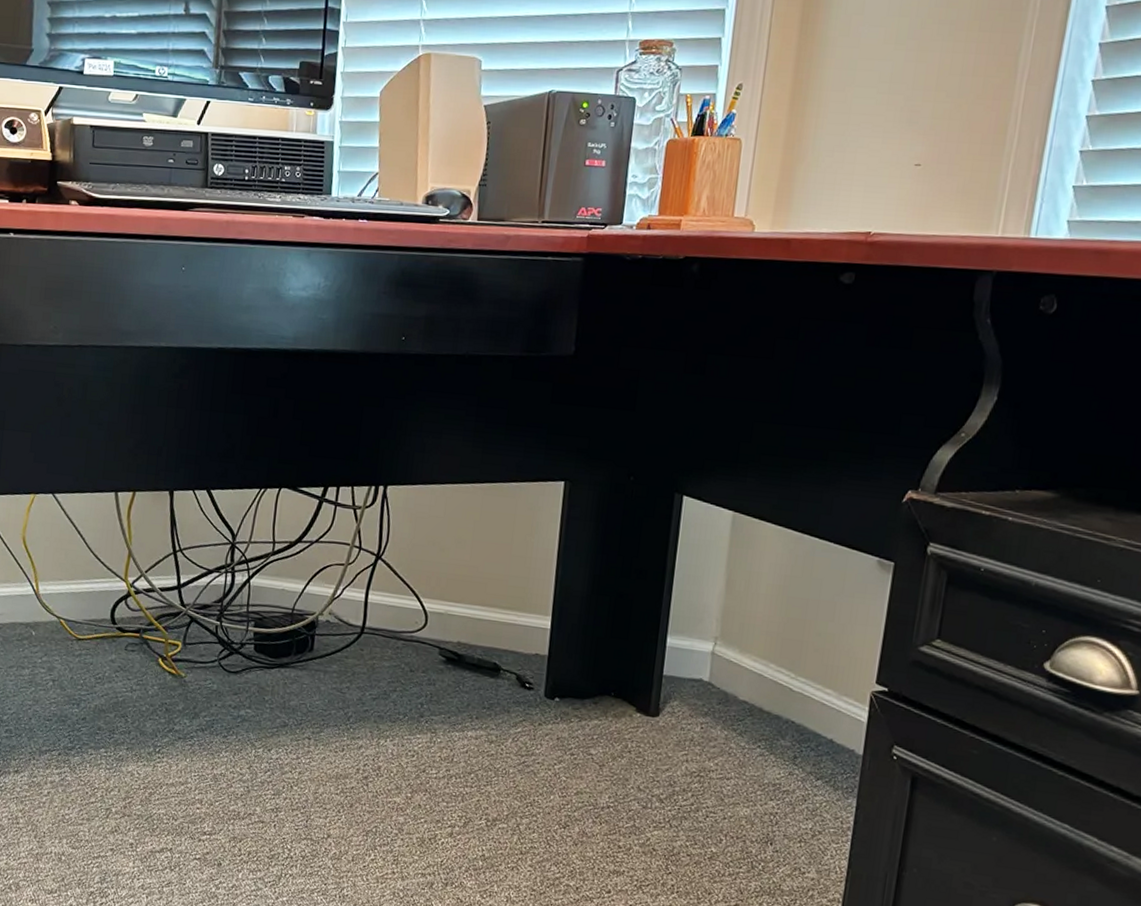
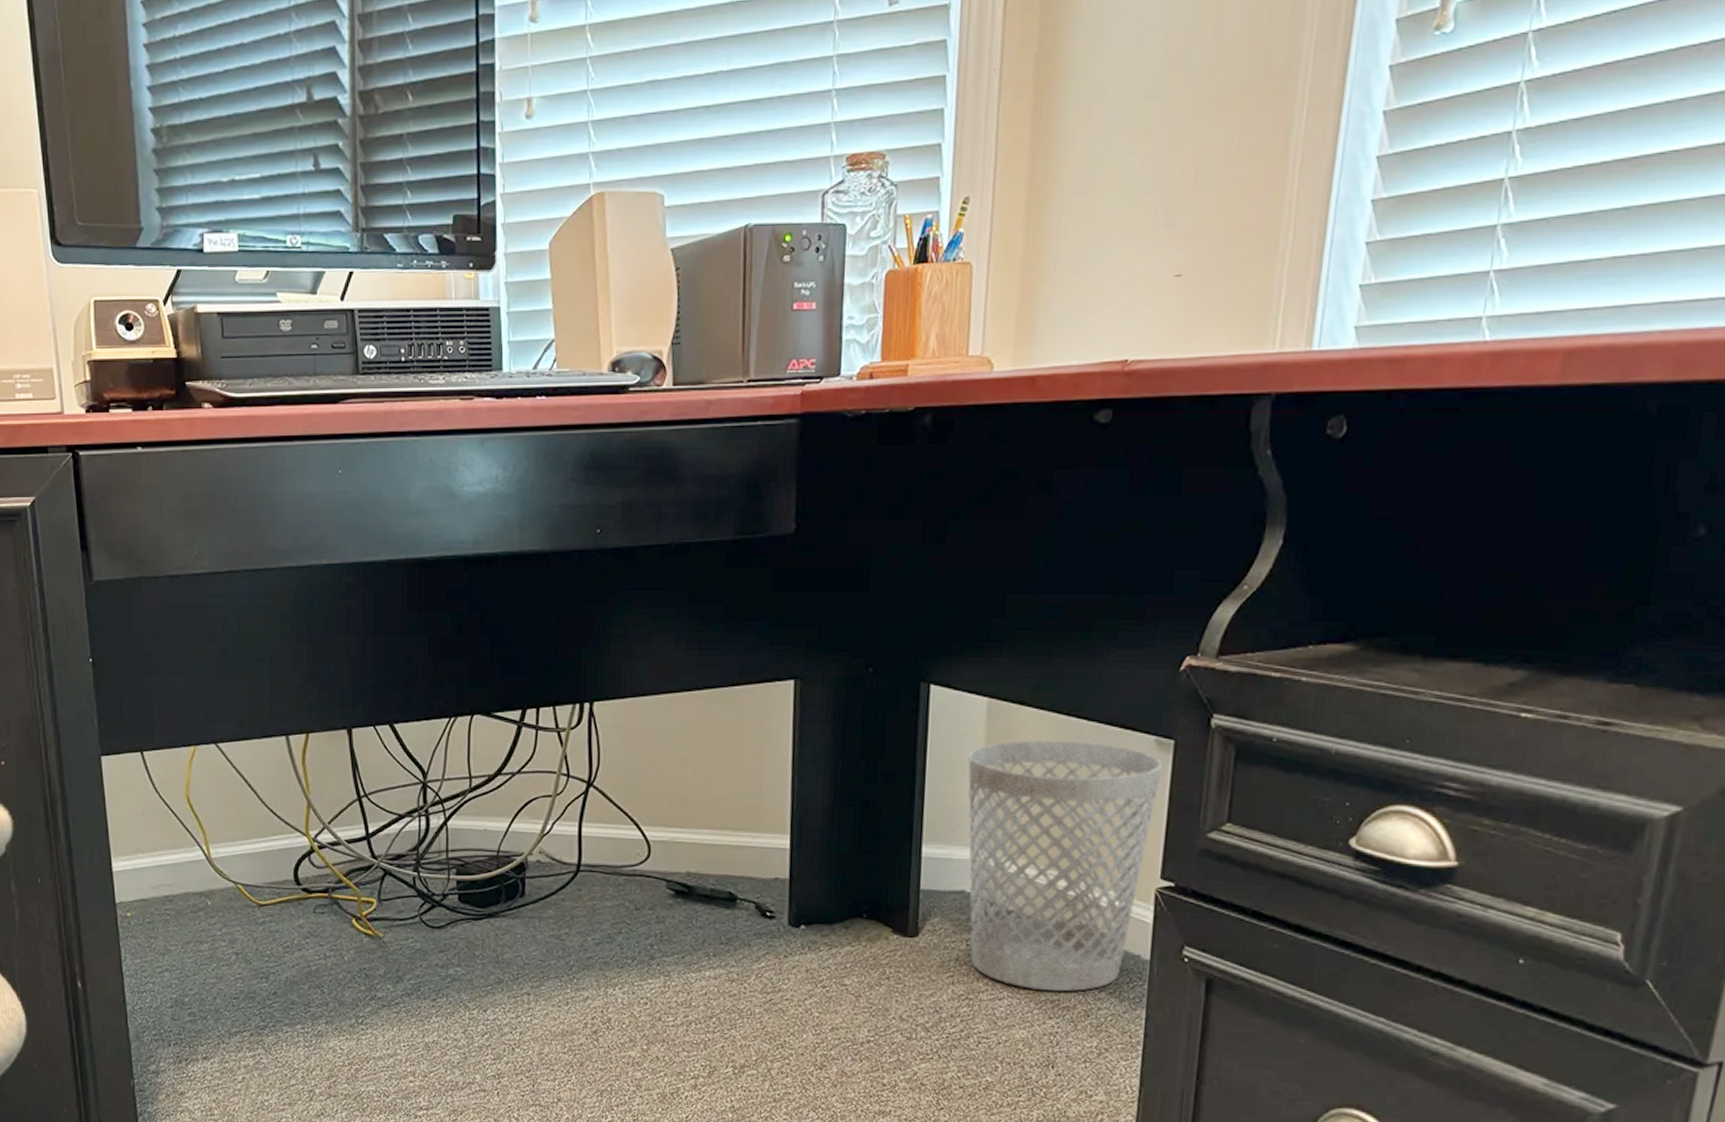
wastebasket: none [704,551,882,777] -> present [968,740,1162,991]

